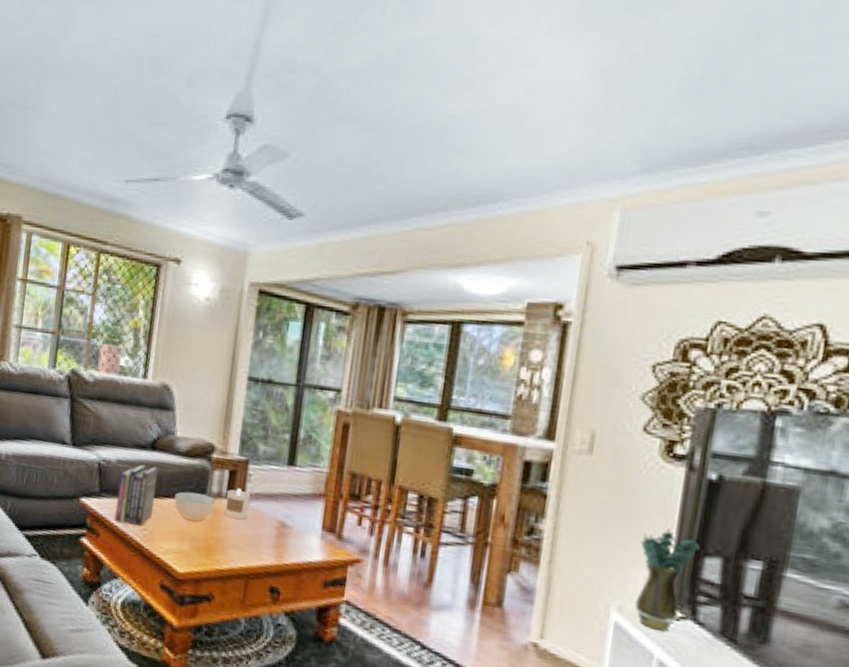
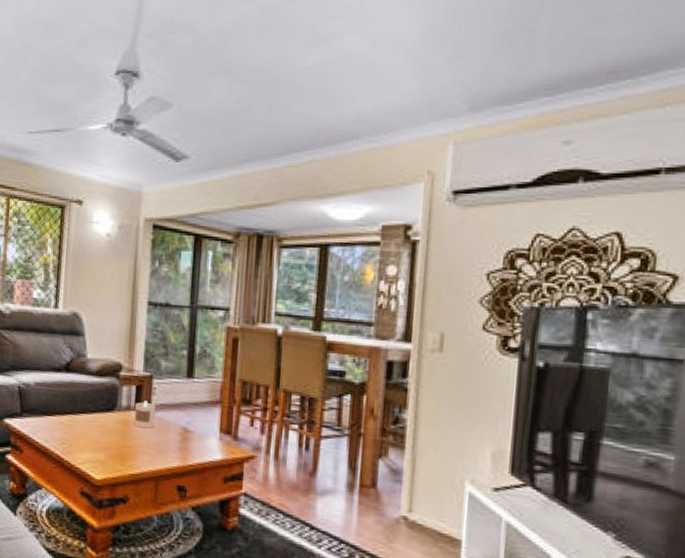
books: present [114,464,159,526] -> none [36,385,73,441]
bowl: present [174,491,216,522] -> none [89,407,126,433]
vase: present [634,529,701,632] -> none [484,411,535,498]

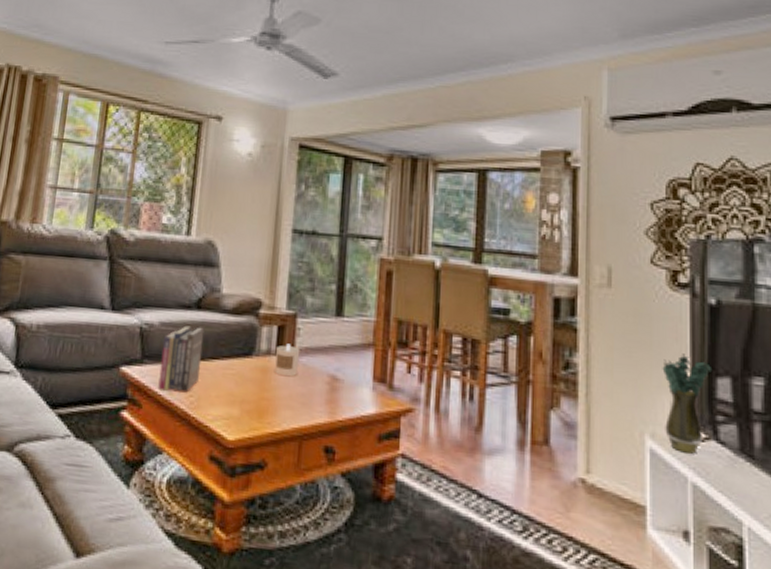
books: none [36,385,73,441] -> present [158,325,205,393]
vase: none [484,411,535,498] -> present [662,353,713,454]

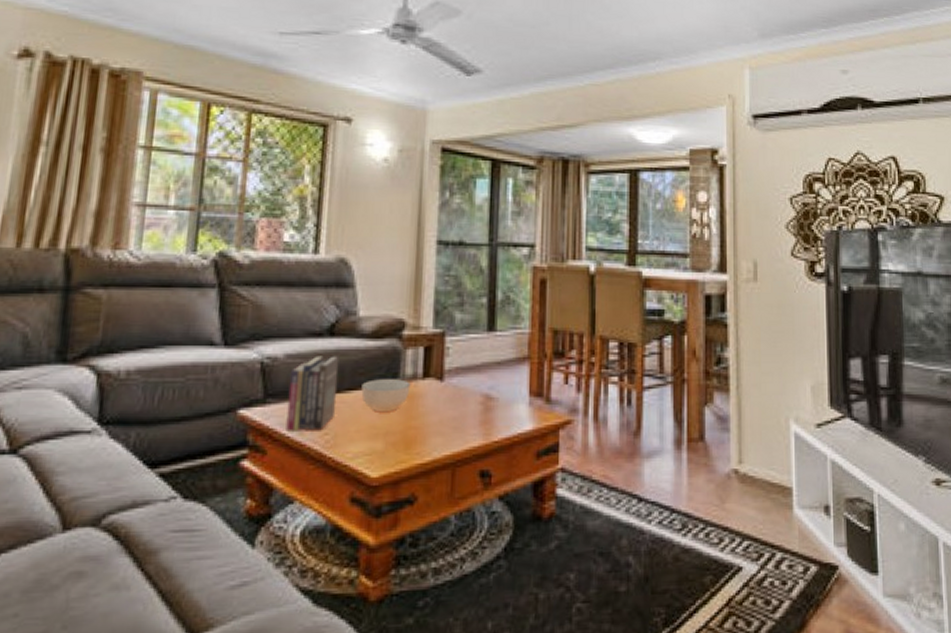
bowl: none [222,351,265,383] -> present [361,378,411,413]
candle: present [275,343,300,377] -> none [422,365,450,401]
vase: present [662,353,713,454] -> none [803,339,846,433]

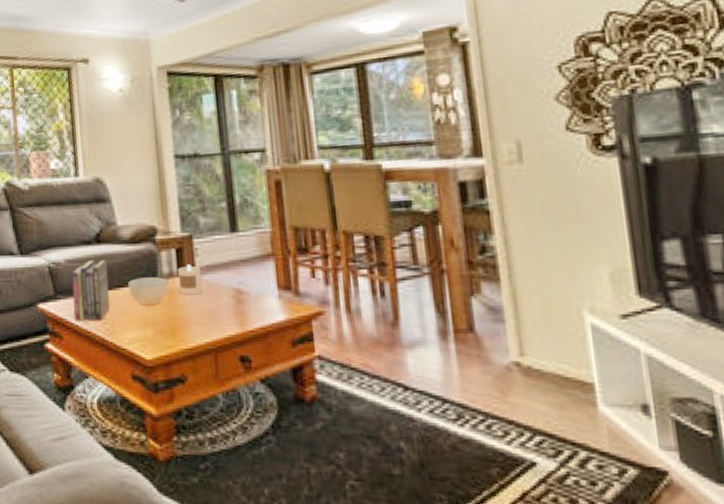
candle: none [422,365,450,401] -> present [177,264,203,295]

